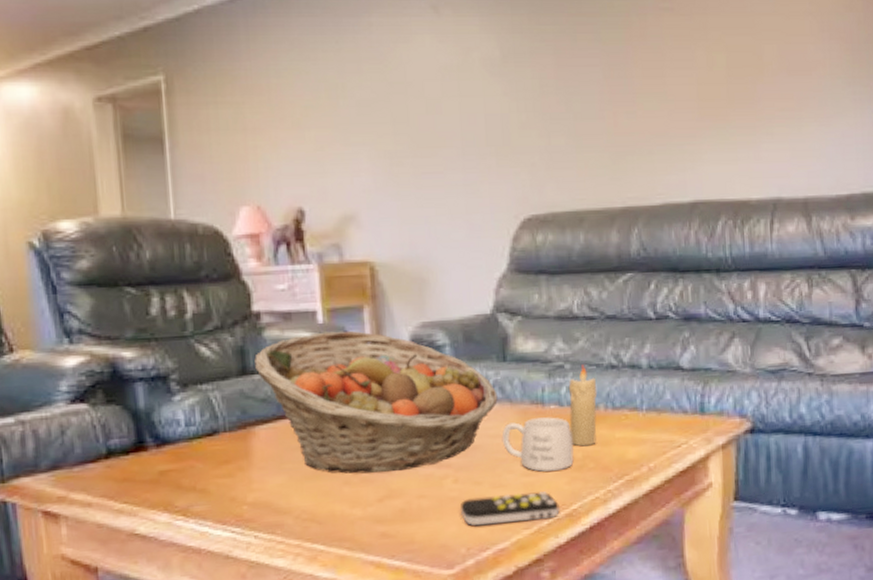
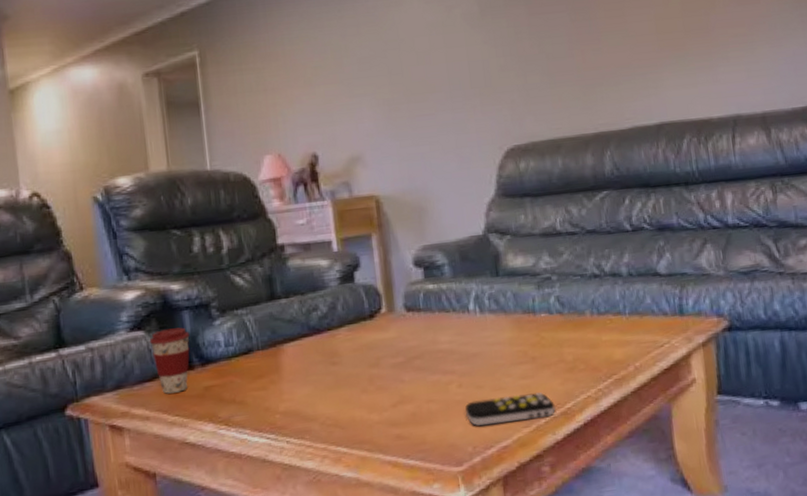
coffee cup: none [93,402,143,478] -> present [149,327,190,394]
fruit basket: present [255,330,498,474] -> none [281,256,494,383]
mug: present [501,417,574,472] -> none [498,324,566,375]
candle: present [568,365,598,447] -> none [556,276,585,350]

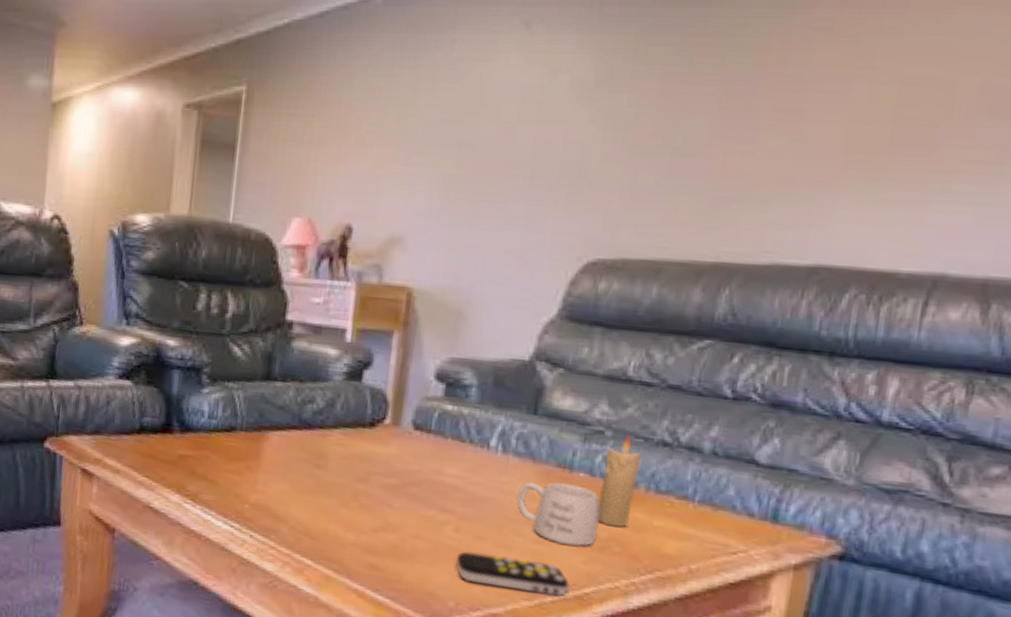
coffee cup: present [149,327,190,394] -> none [135,384,176,454]
mug: none [498,324,566,375] -> present [515,482,600,547]
candle: none [556,276,585,350] -> present [597,435,642,528]

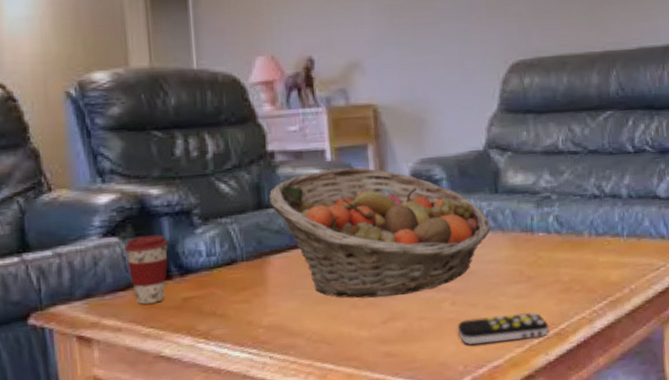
coffee cup: none [135,384,176,454] -> present [123,235,168,304]
fruit basket: none [279,351,521,508] -> present [269,167,491,299]
mug: present [515,482,600,547] -> none [495,243,561,295]
candle: present [597,435,642,528] -> none [555,195,582,271]

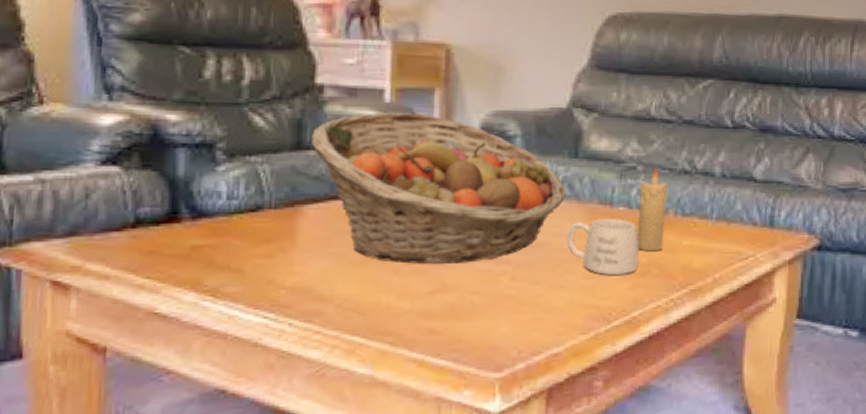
coffee cup: present [123,235,168,304] -> none [125,168,182,249]
remote control: present [457,312,549,345] -> none [514,295,619,328]
mug: none [495,243,561,295] -> present [566,219,639,276]
candle: none [555,195,582,271] -> present [637,168,668,252]

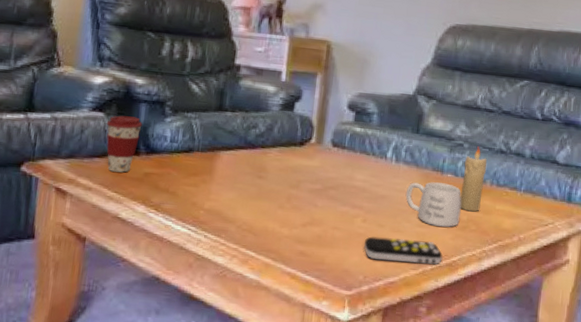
coffee cup: none [125,168,182,249] -> present [106,115,142,173]
fruit basket: present [312,111,566,265] -> none [229,88,408,206]
remote control: none [514,295,619,328] -> present [363,236,443,265]

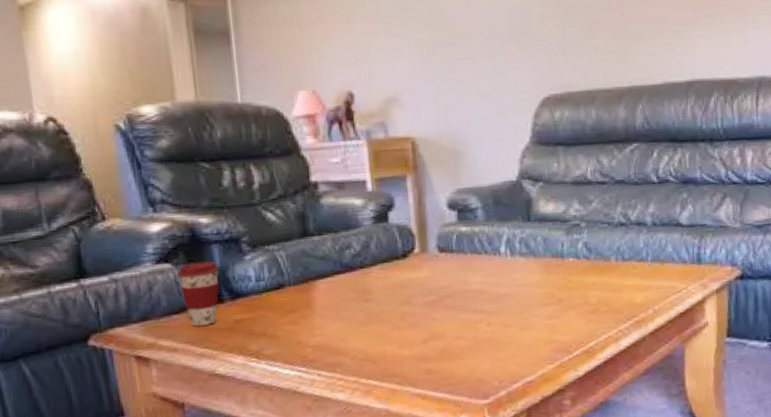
remote control: present [363,236,443,265] -> none [493,332,578,363]
mug: present [405,182,462,228] -> none [527,268,590,316]
candle: present [460,146,487,212] -> none [584,223,609,293]

